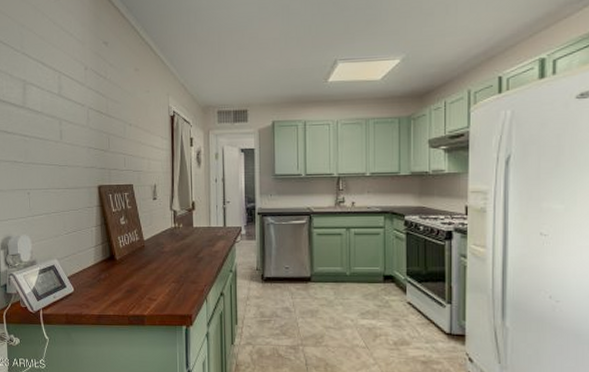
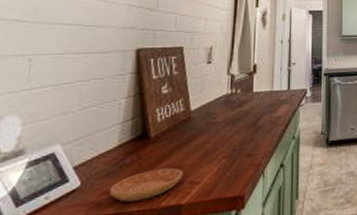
saucer: none [93,285,142,308] -> present [109,167,182,202]

